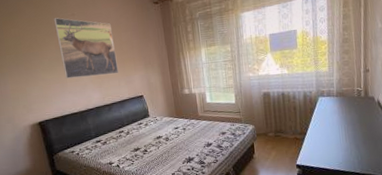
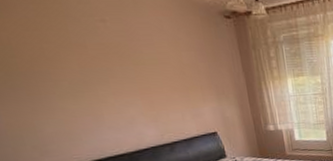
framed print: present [54,18,118,79] -> none [70,22,181,110]

